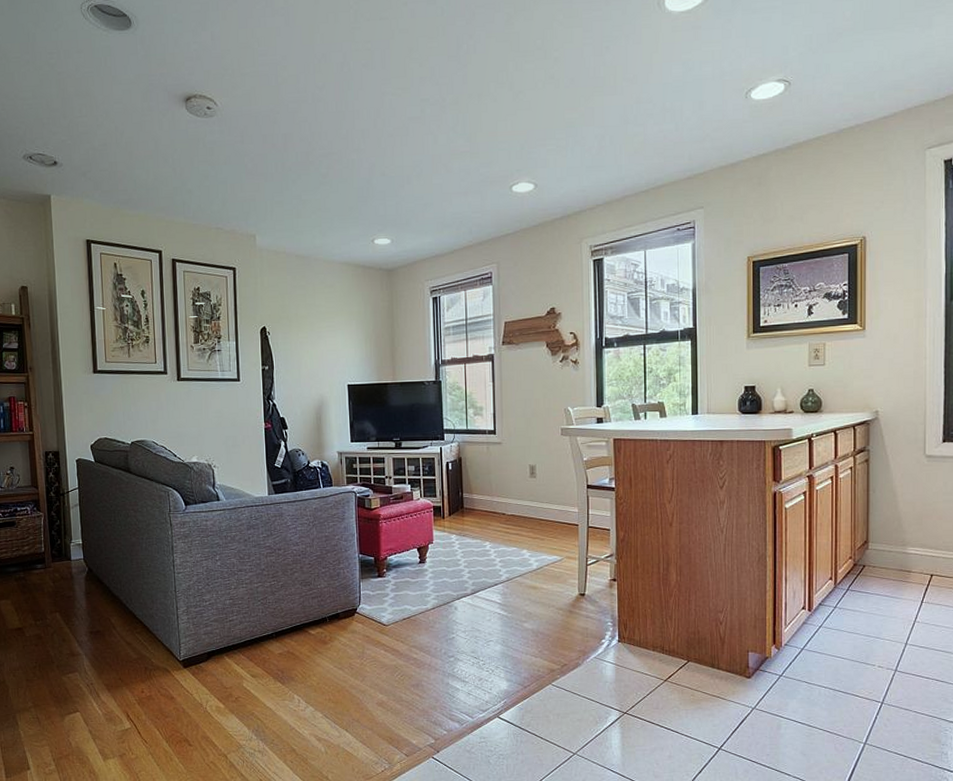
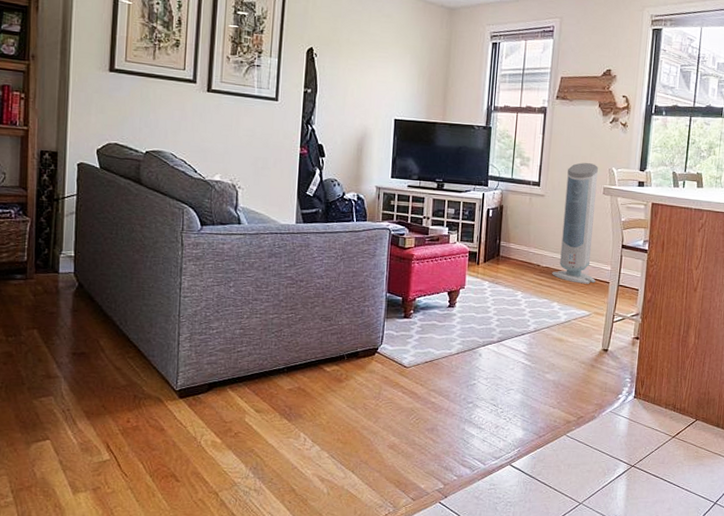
air purifier: none [518,405,564,529] -> present [552,162,598,284]

